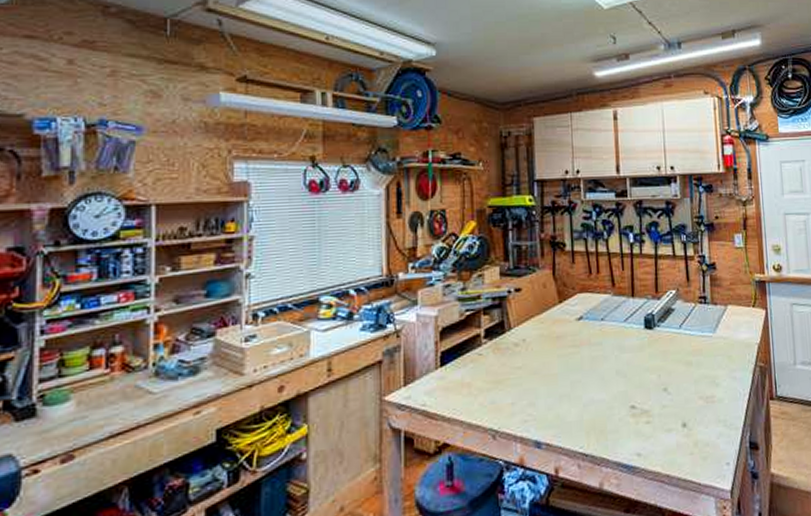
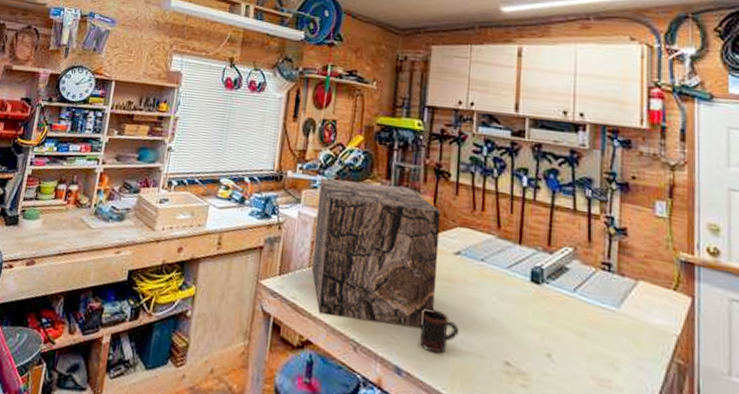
wooden block: none [435,265,565,414] -> present [311,178,441,328]
mug: none [552,376,588,418] -> present [419,308,458,354]

